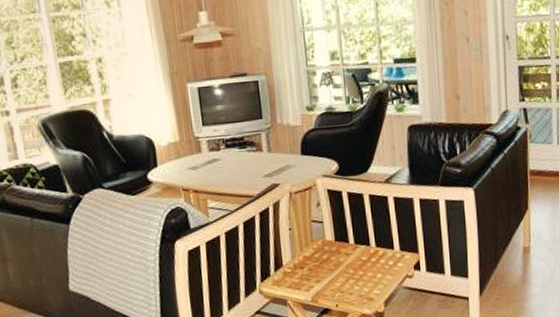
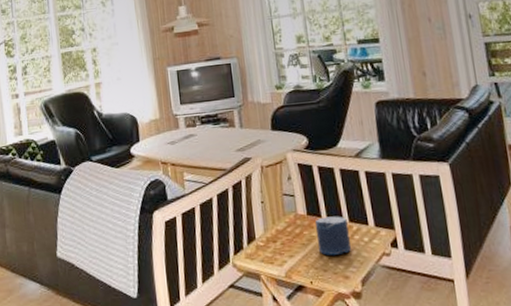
candle: none [342,241,376,280] -> present [314,216,351,255]

